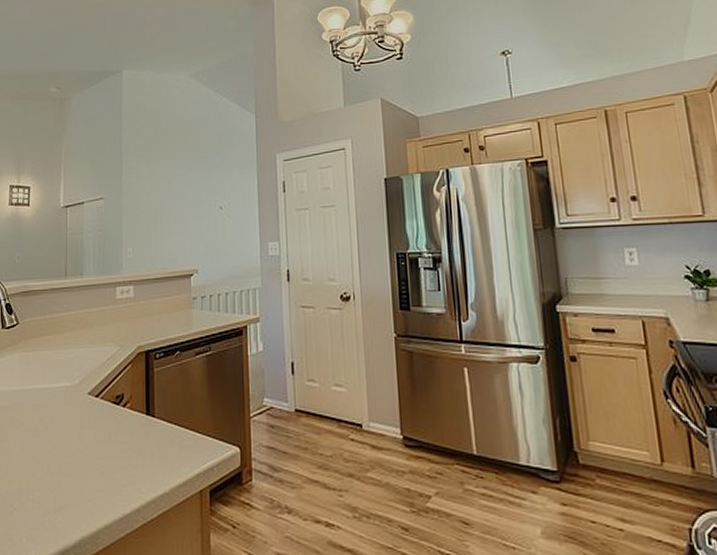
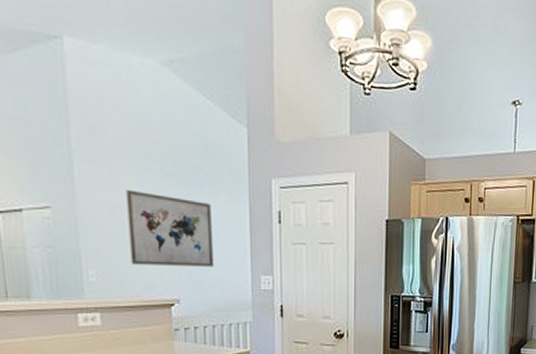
wall art: none [159,177,227,241] -> present [126,189,213,267]

